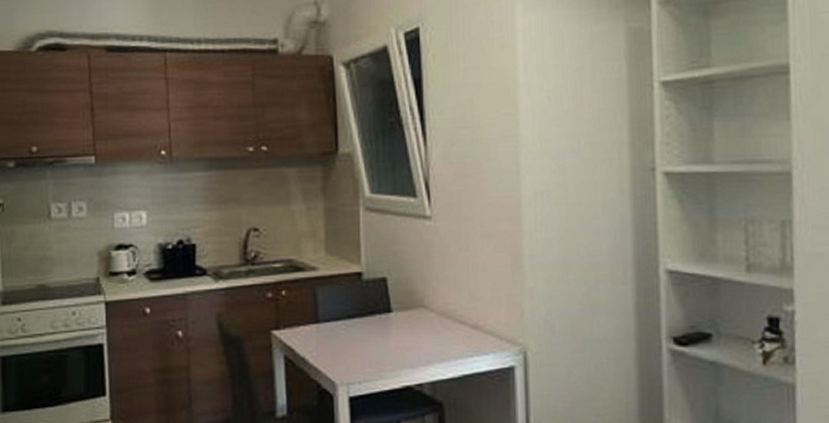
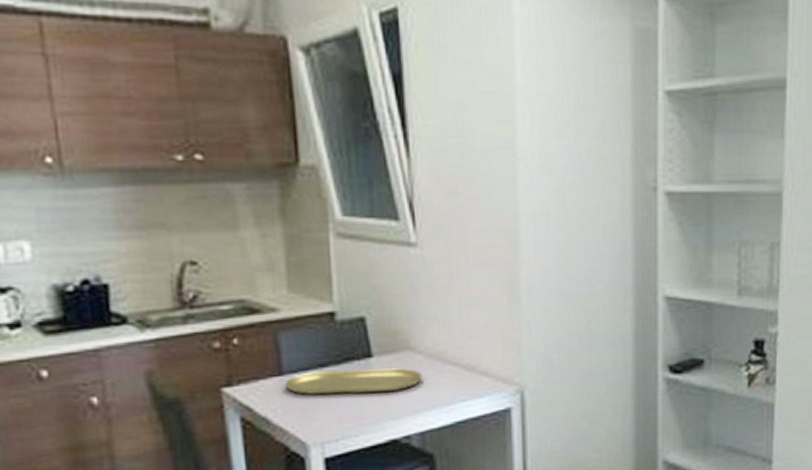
placemat: none [319,321,434,344] -> present [284,368,423,395]

